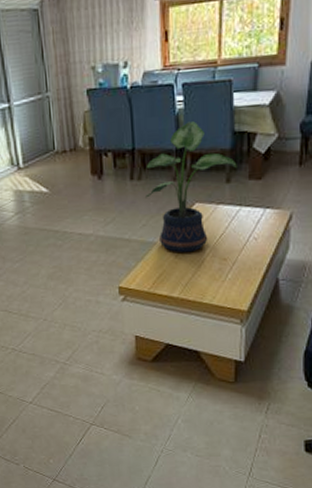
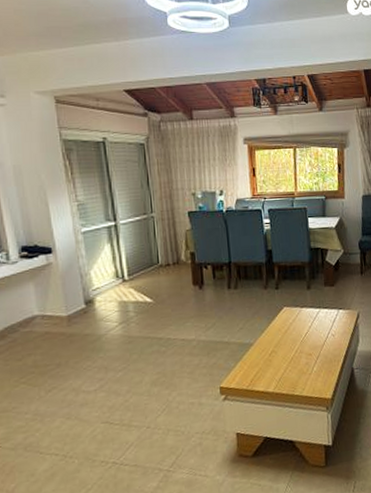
potted plant: present [145,121,237,253] -> none [241,240,315,352]

